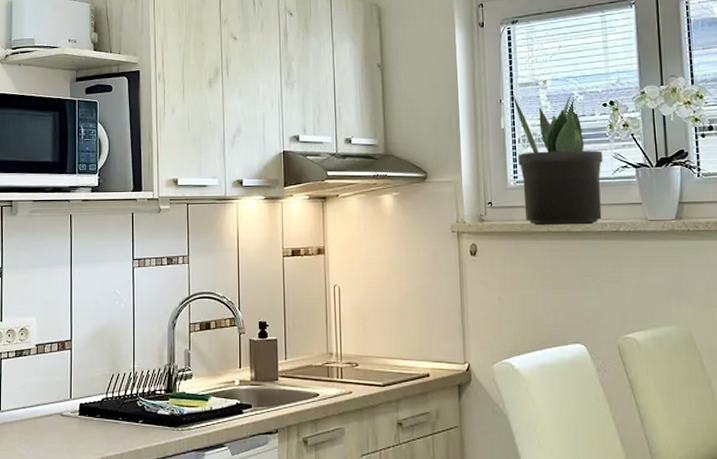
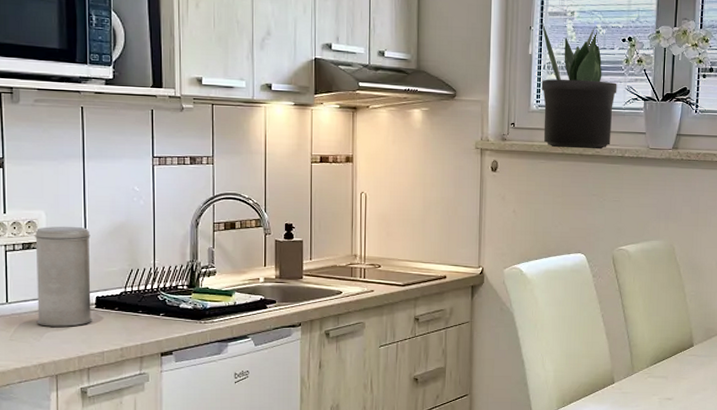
canister: none [25,332,76,435] -> present [35,226,93,327]

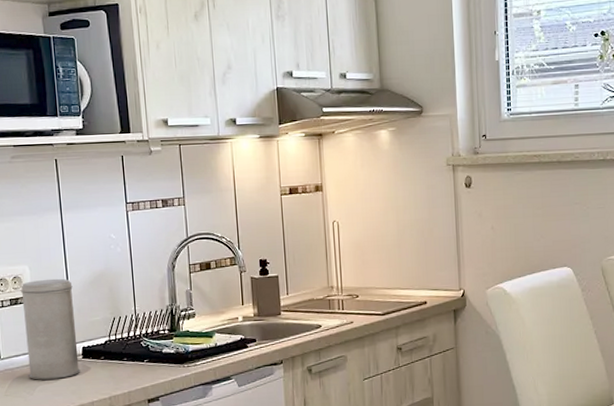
planter: present [541,22,617,150] -> none [506,24,593,157]

